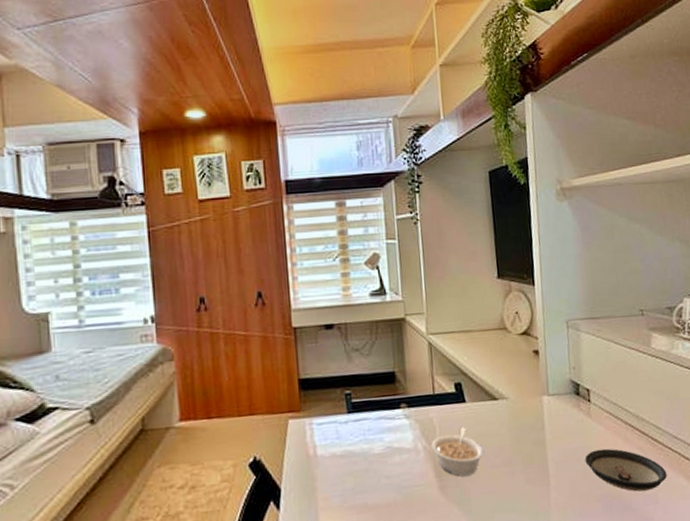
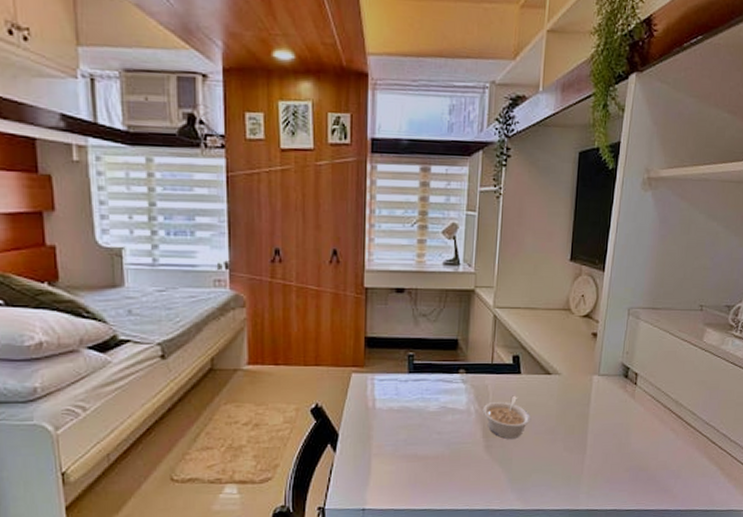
saucer: present [585,448,667,492] -> none [621,427,693,467]

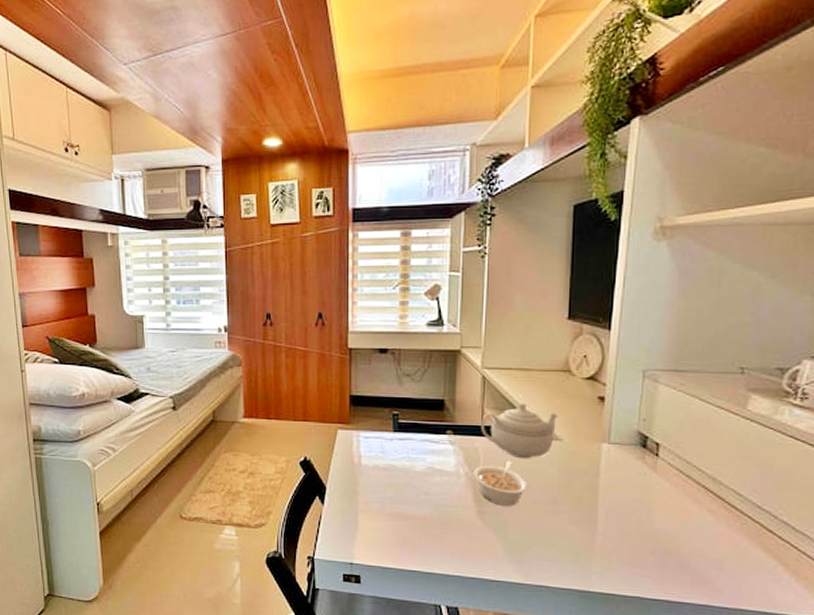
teapot: none [491,340,558,394] -> present [481,402,558,459]

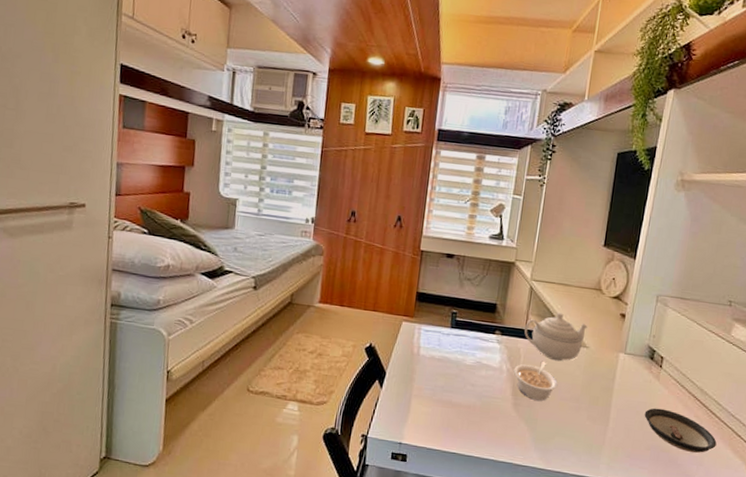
saucer: none [641,504,741,555] -> present [644,408,717,453]

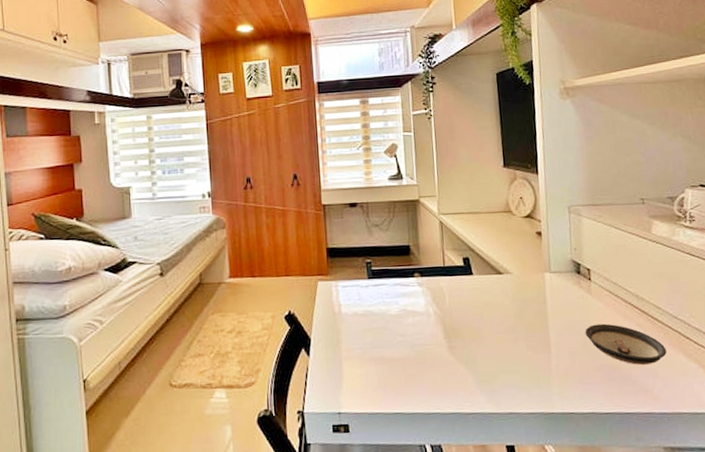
legume: present [513,362,558,401] -> none [441,297,490,339]
teapot: present [524,312,588,362] -> none [443,242,506,294]

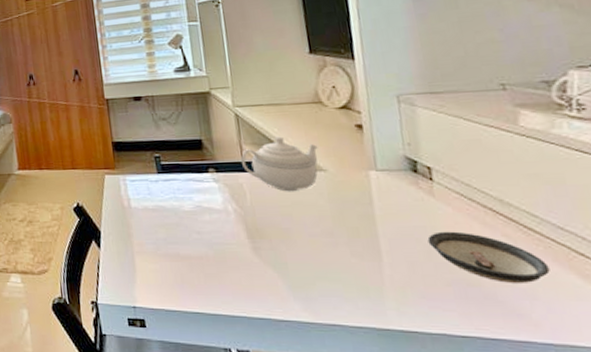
teapot: none [443,242,506,294] -> present [241,136,318,192]

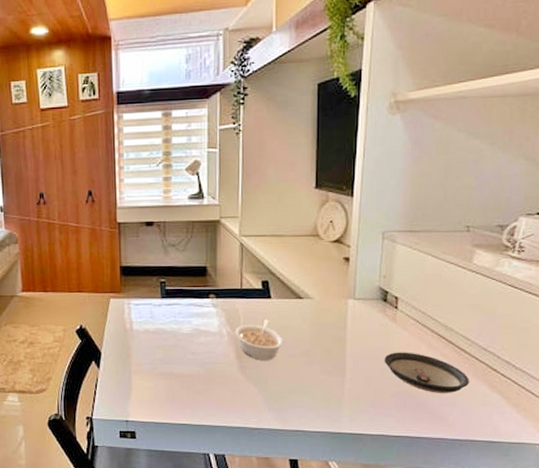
teapot: present [241,136,318,192] -> none [241,266,309,317]
legume: none [241,195,301,241] -> present [234,320,285,360]

